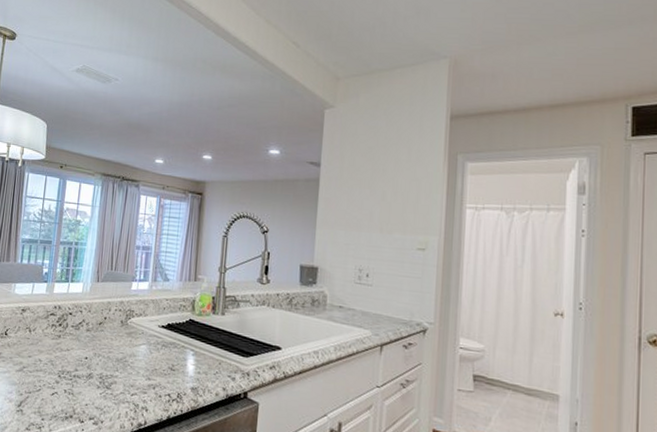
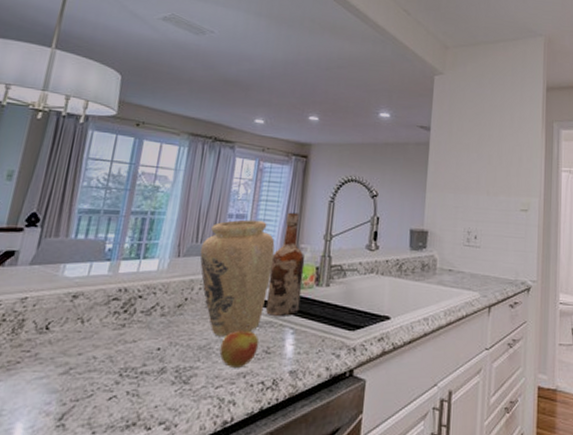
vase: none [114,251,176,353] -> present [200,219,275,337]
apple: none [133,342,165,380] -> present [219,322,259,368]
wine bottle: none [170,245,203,339] -> present [265,212,305,316]

